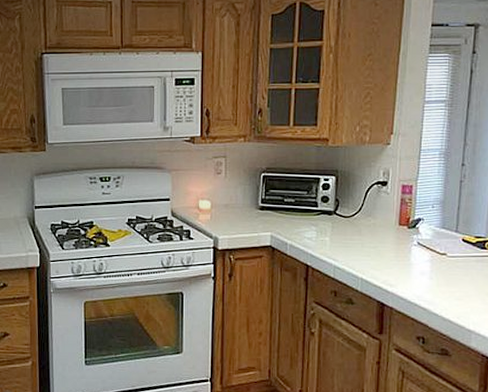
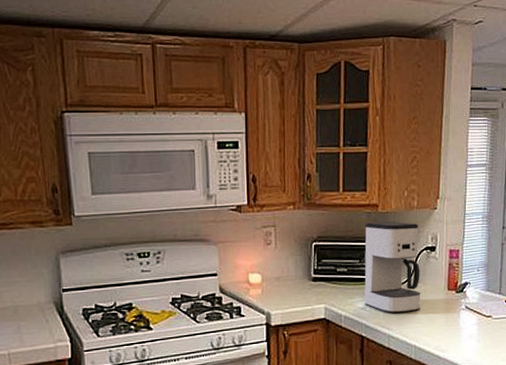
coffee maker: none [311,156,370,245] -> present [364,221,421,313]

